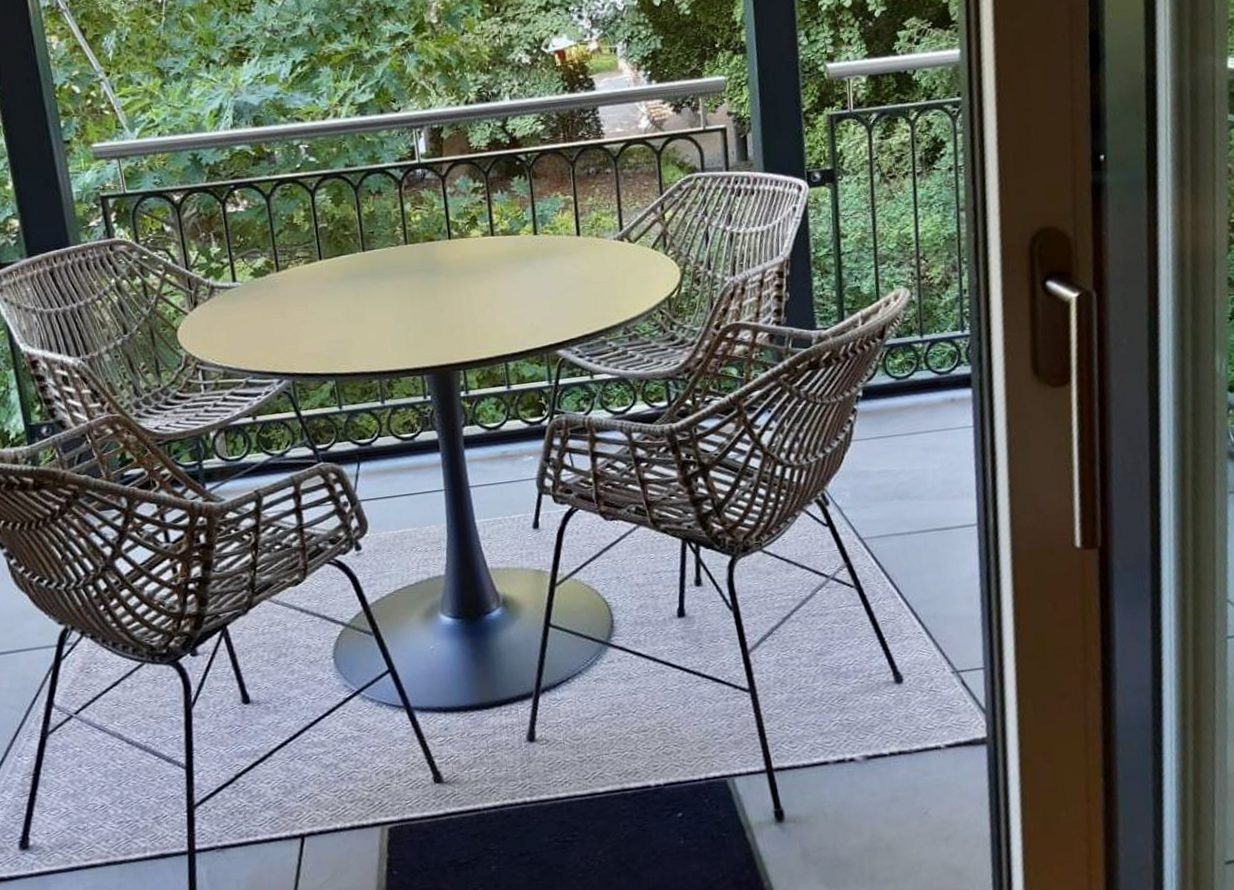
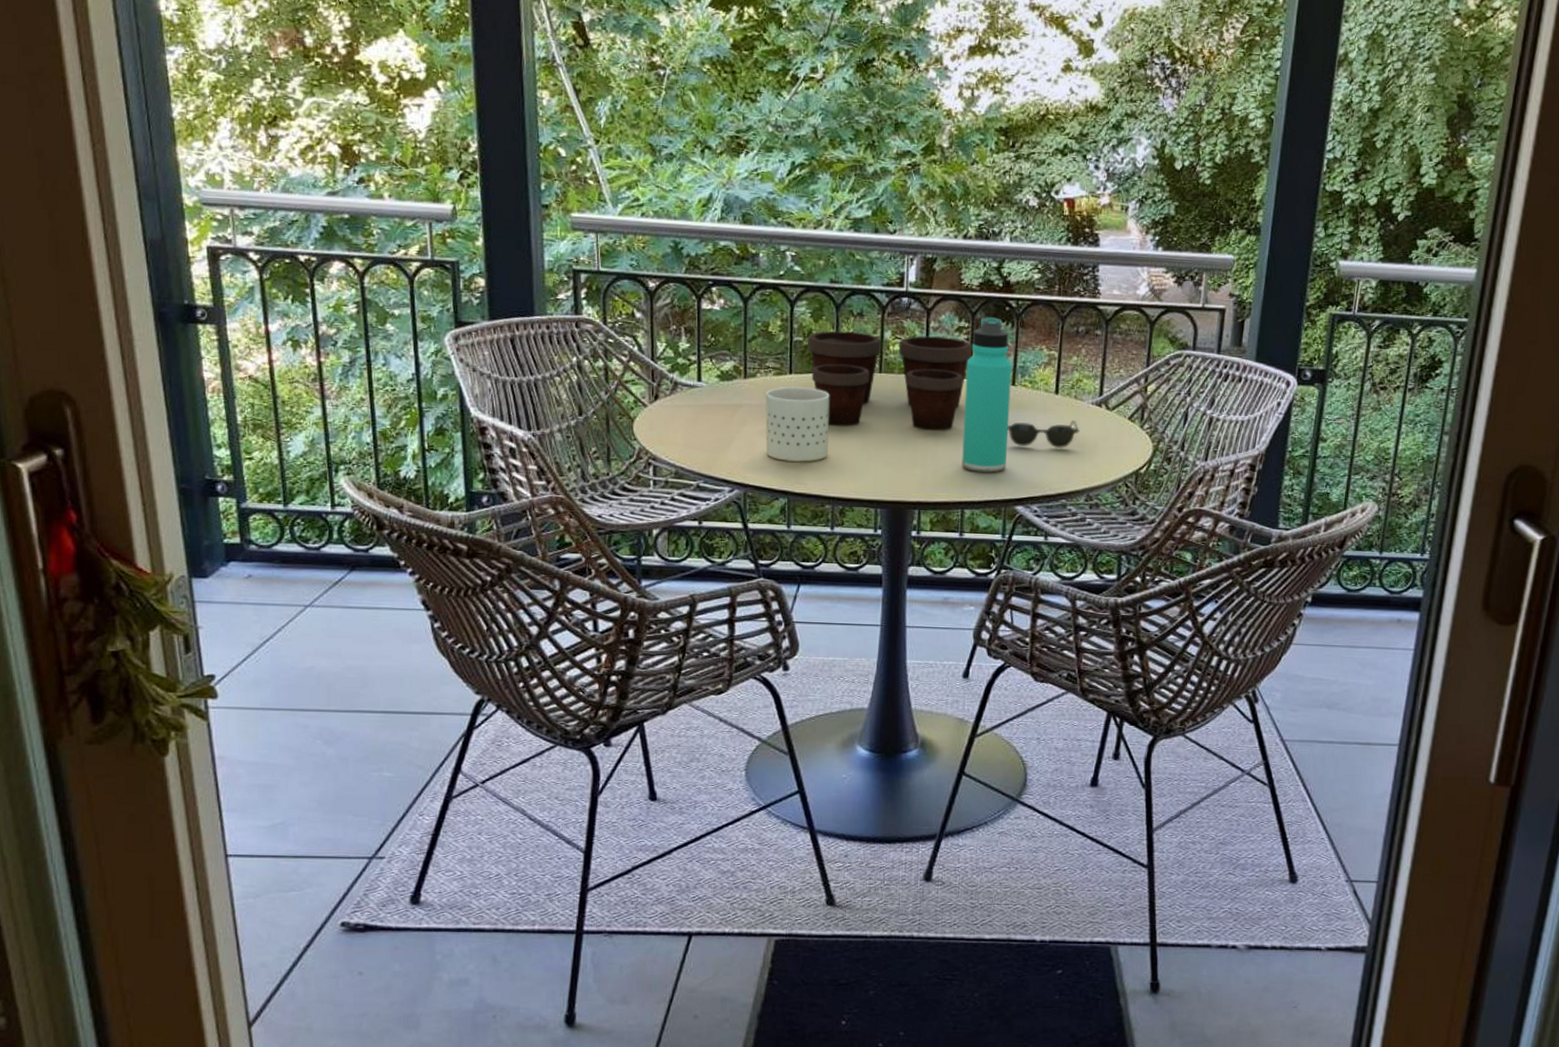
mug: none [300,270,368,345] -> present [765,386,830,462]
flower pot: none [332,199,491,303] -> present [808,330,972,431]
thermos bottle: none [487,173,542,324] -> present [962,317,1012,473]
sunglasses: none [536,257,607,293] -> present [1008,419,1080,449]

